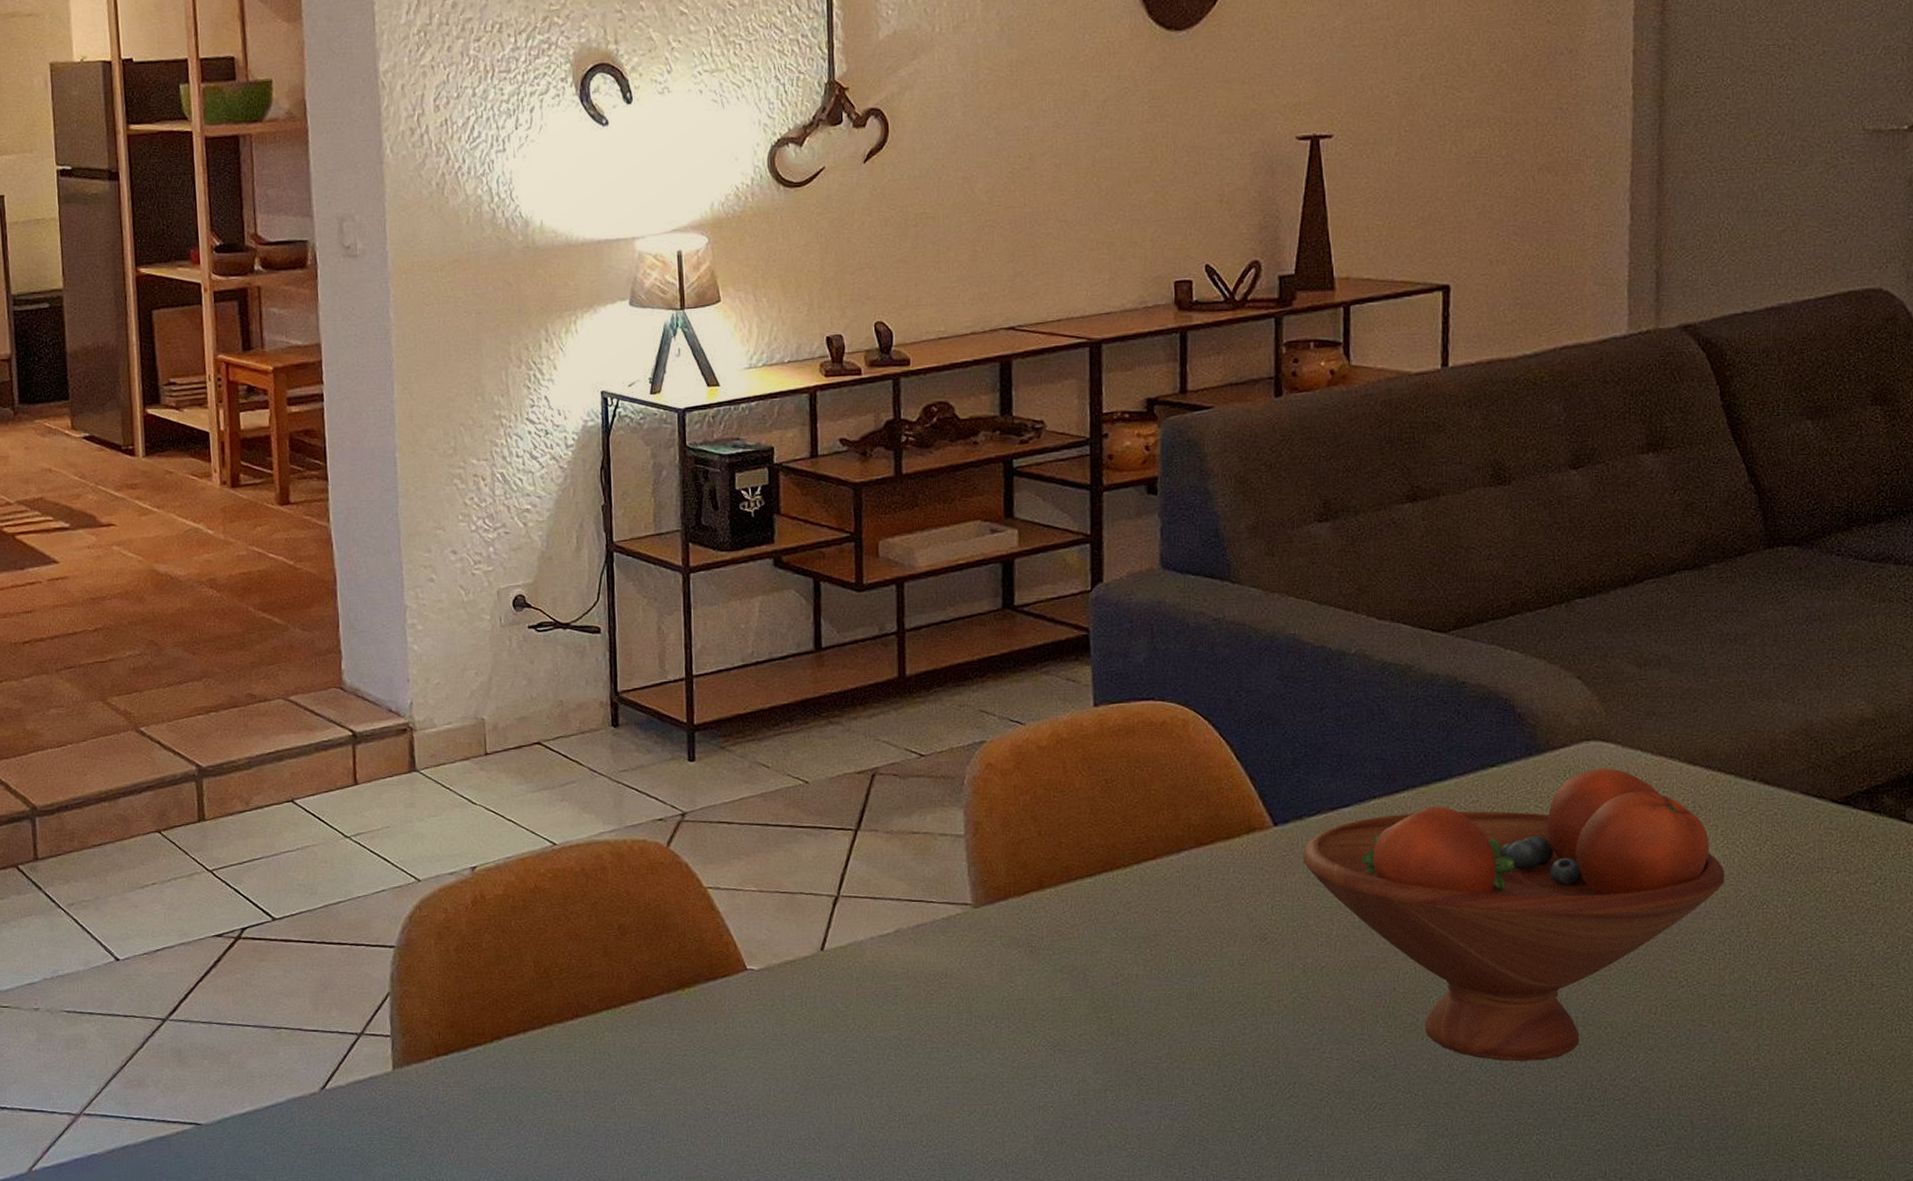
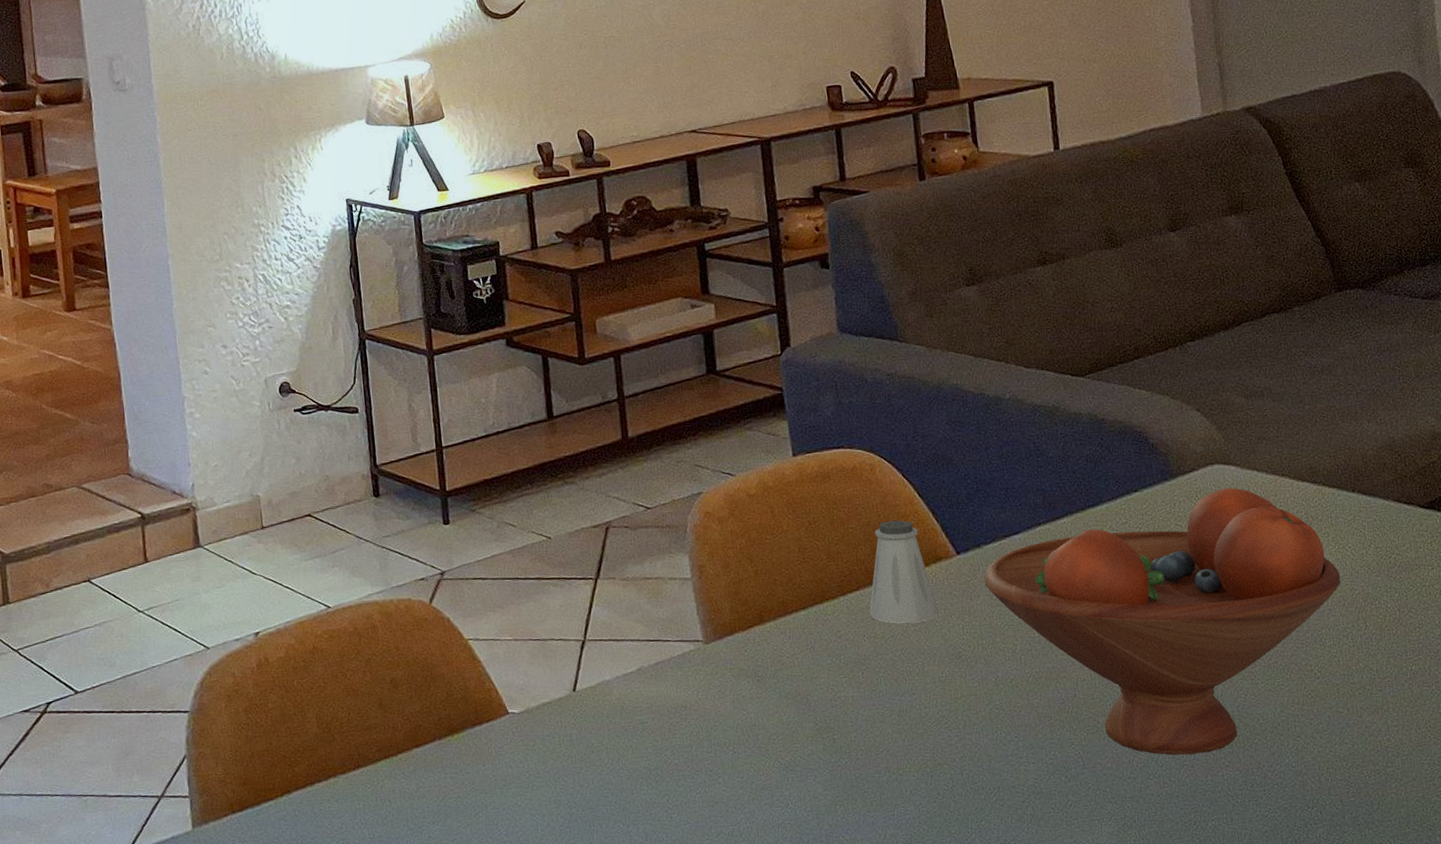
saltshaker: none [1166,784,1246,899] -> present [869,520,939,624]

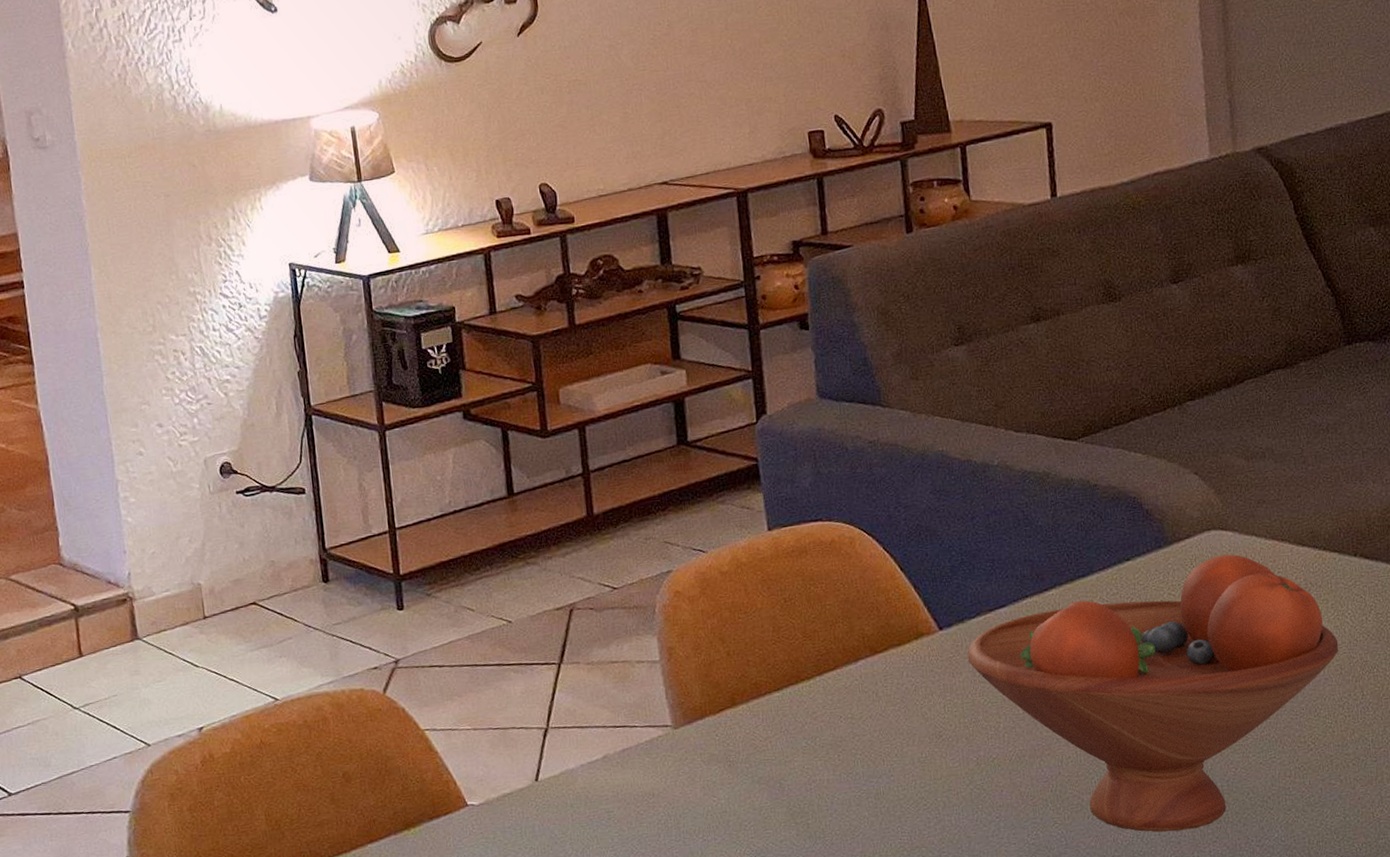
saltshaker: present [869,520,939,624] -> none [846,595,920,703]

